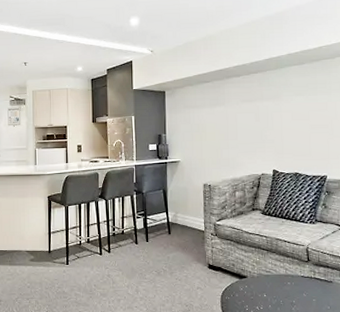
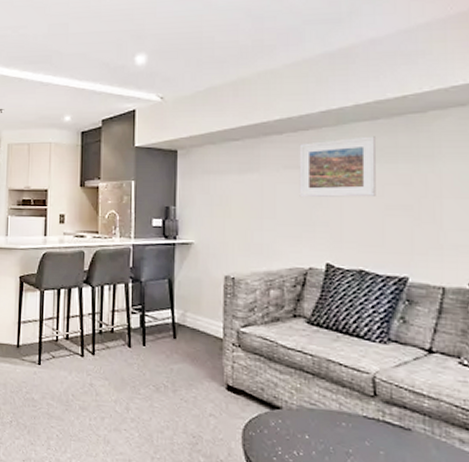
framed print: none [251,76,304,123] -> present [299,136,376,198]

